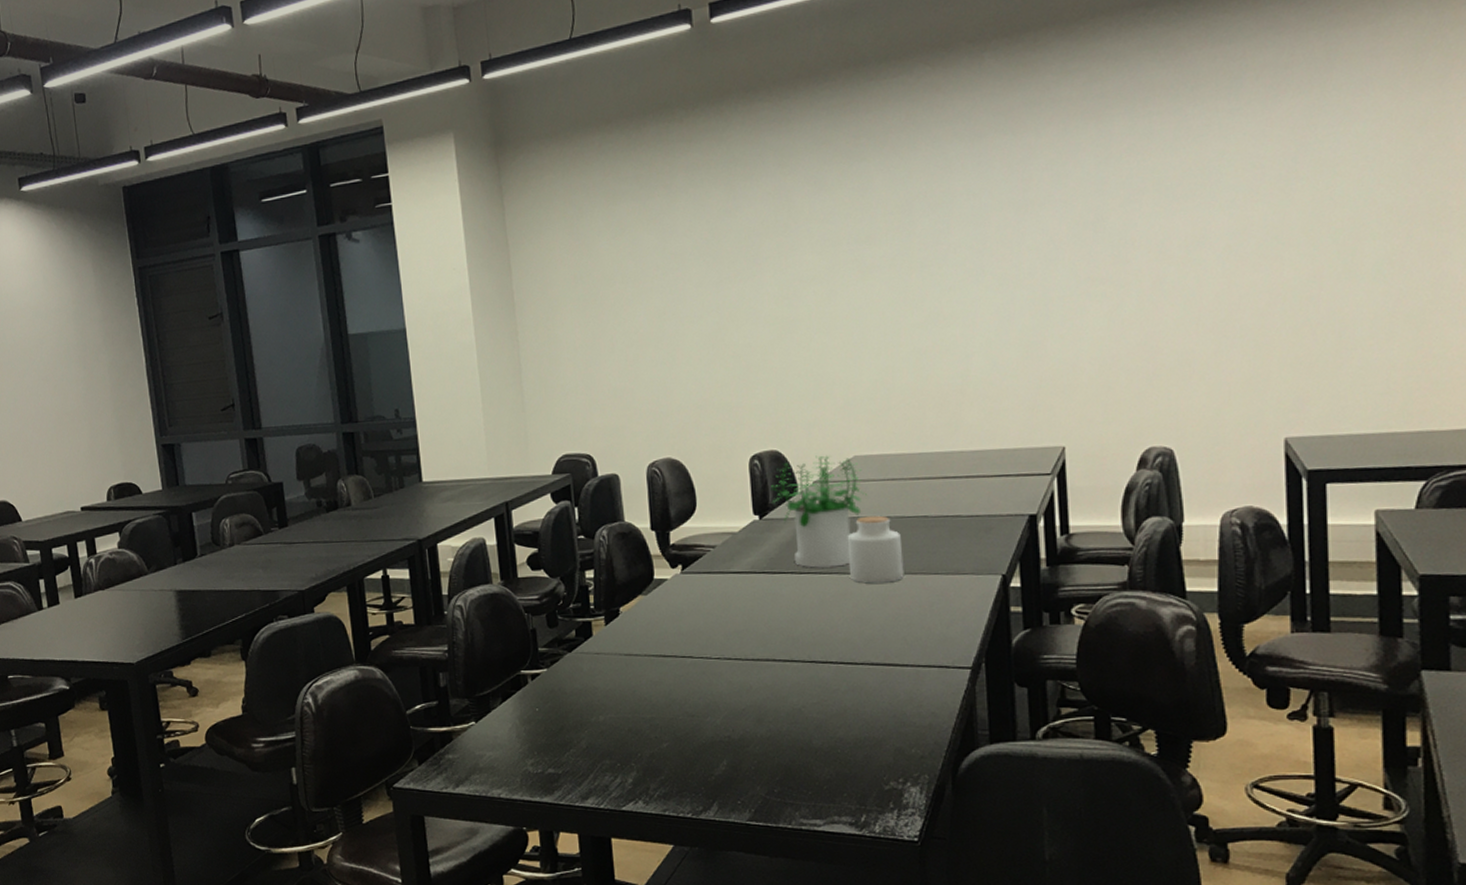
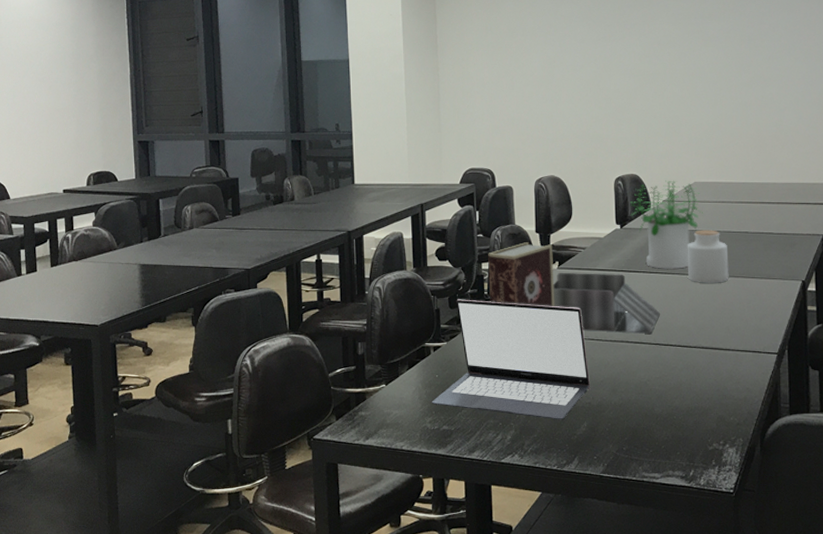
laptop: none [532,615,729,759] -> present [431,299,590,420]
book: none [592,543,680,621] -> present [488,242,555,307]
desk organizer: none [675,576,815,650] -> present [552,273,660,334]

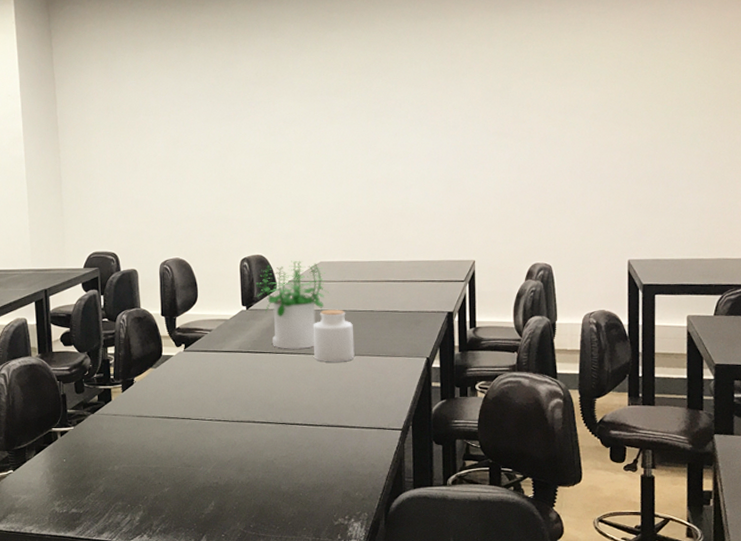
laptop: present [431,299,590,420] -> none [59,383,217,501]
book: present [488,242,555,307] -> none [113,326,182,390]
desk organizer: present [552,273,660,334] -> none [179,355,286,414]

